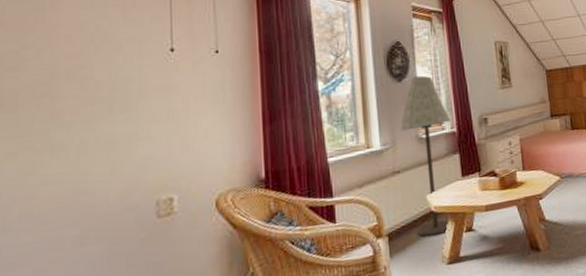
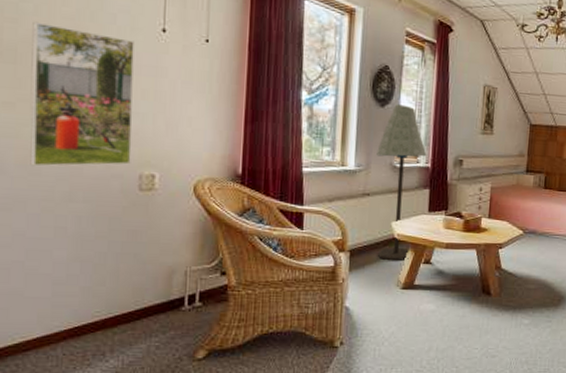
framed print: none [34,65,146,216] -> present [30,21,134,167]

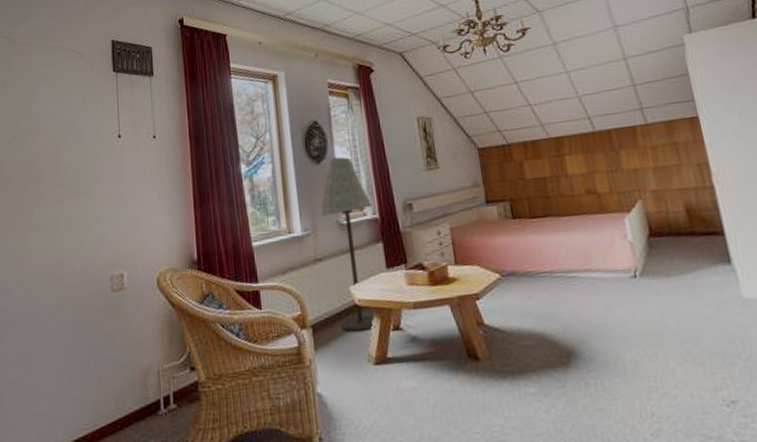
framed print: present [30,21,134,167] -> none [23,151,103,283]

